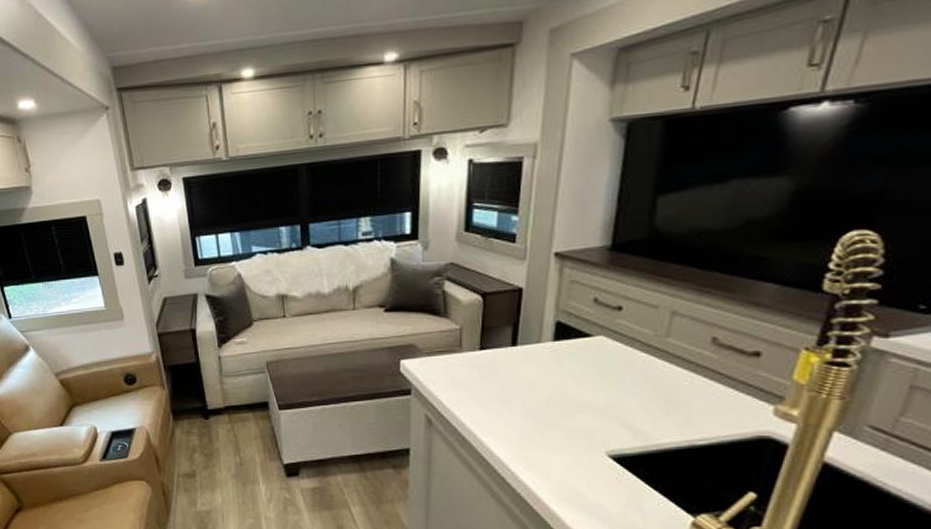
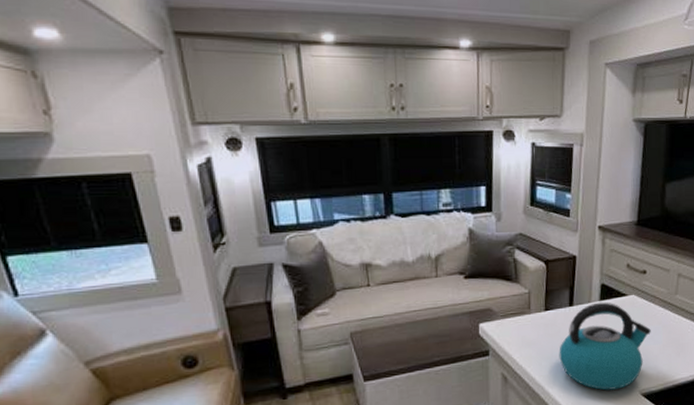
kettle: none [496,343,626,447] -> present [559,302,651,391]

